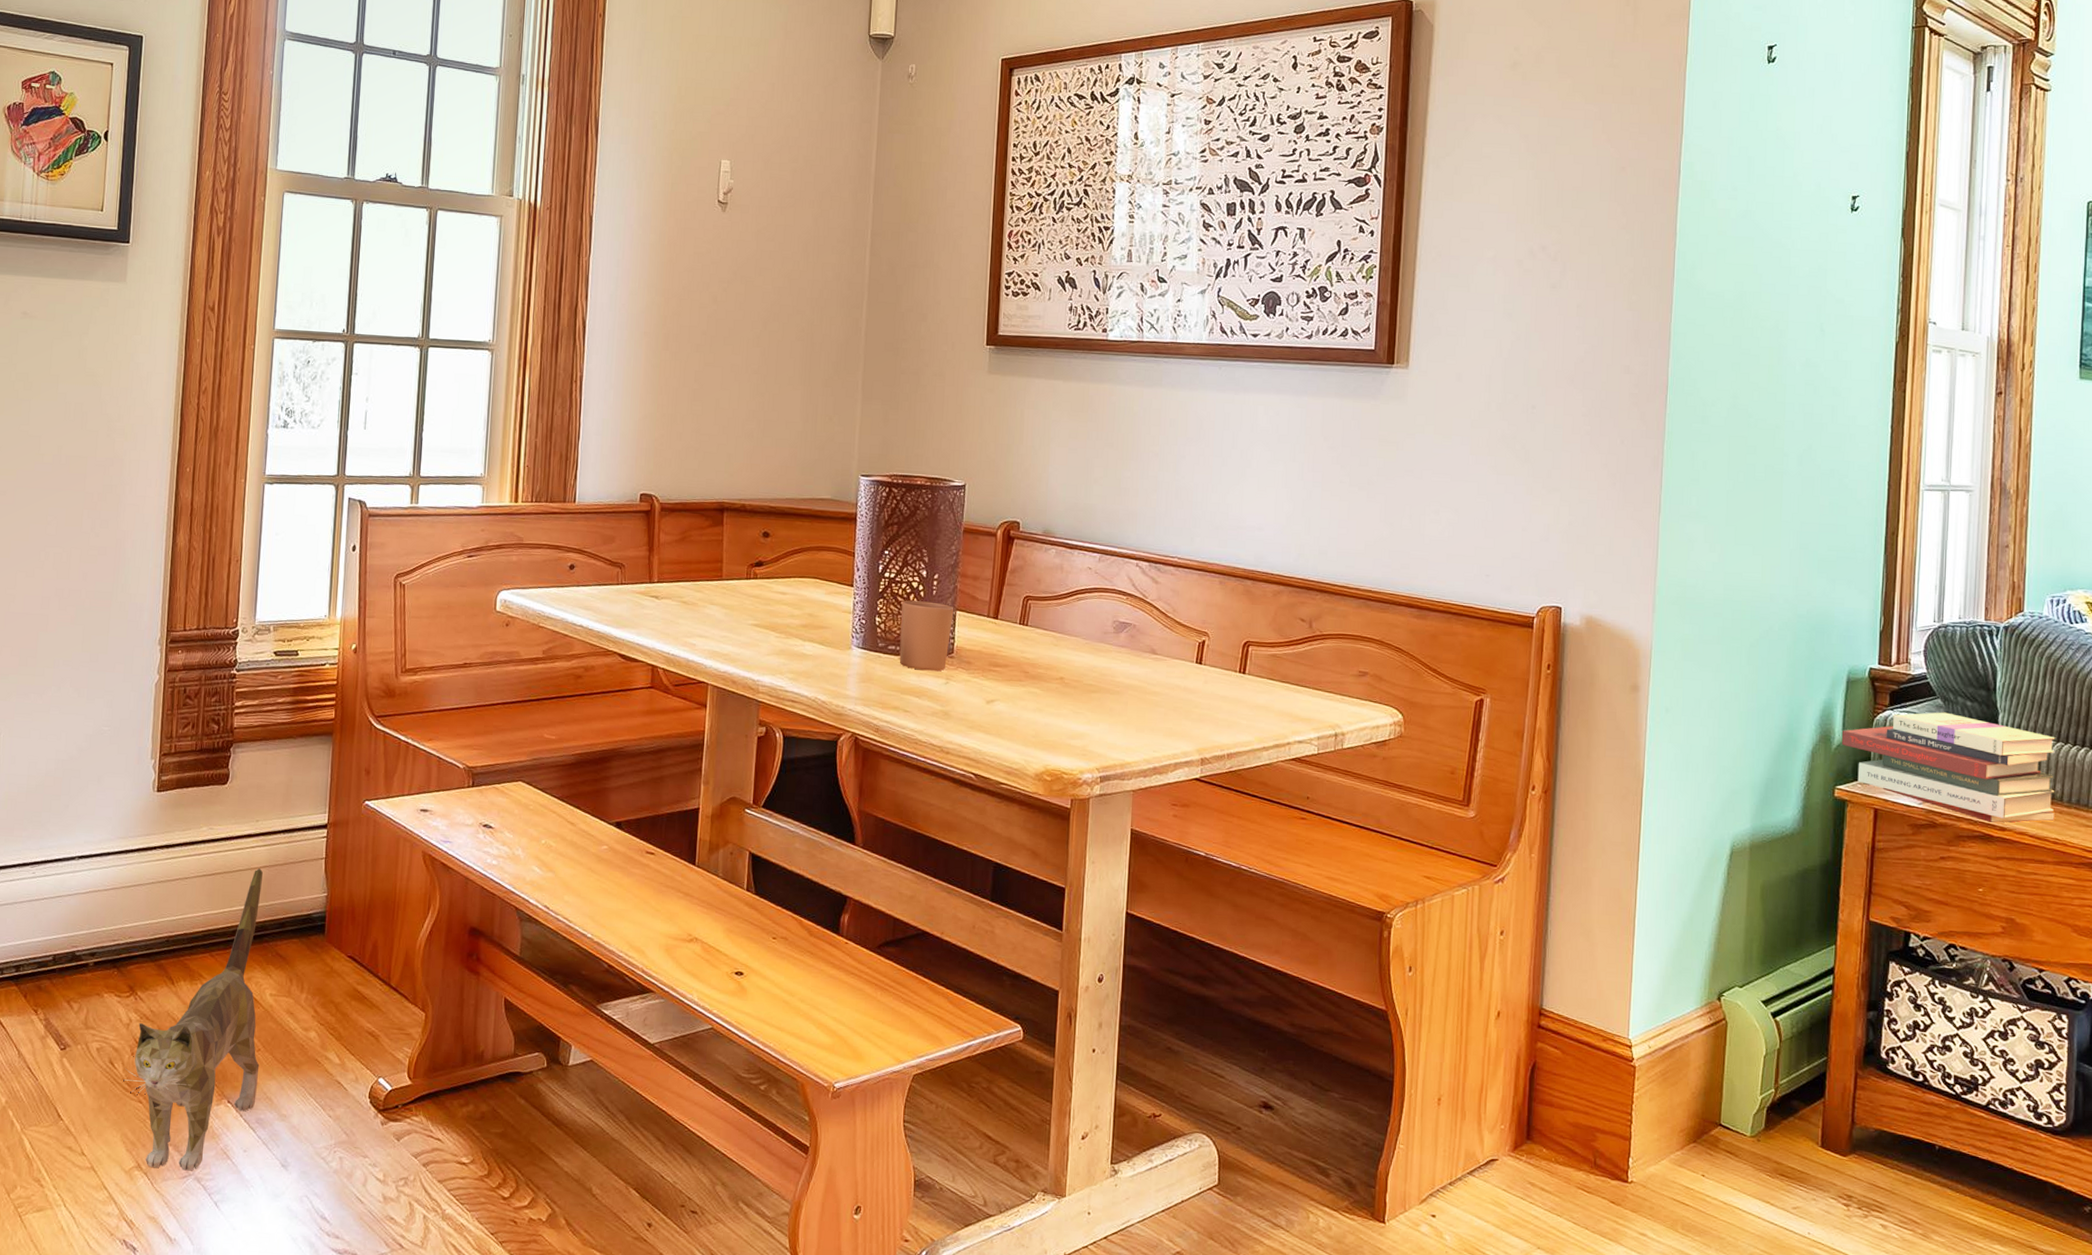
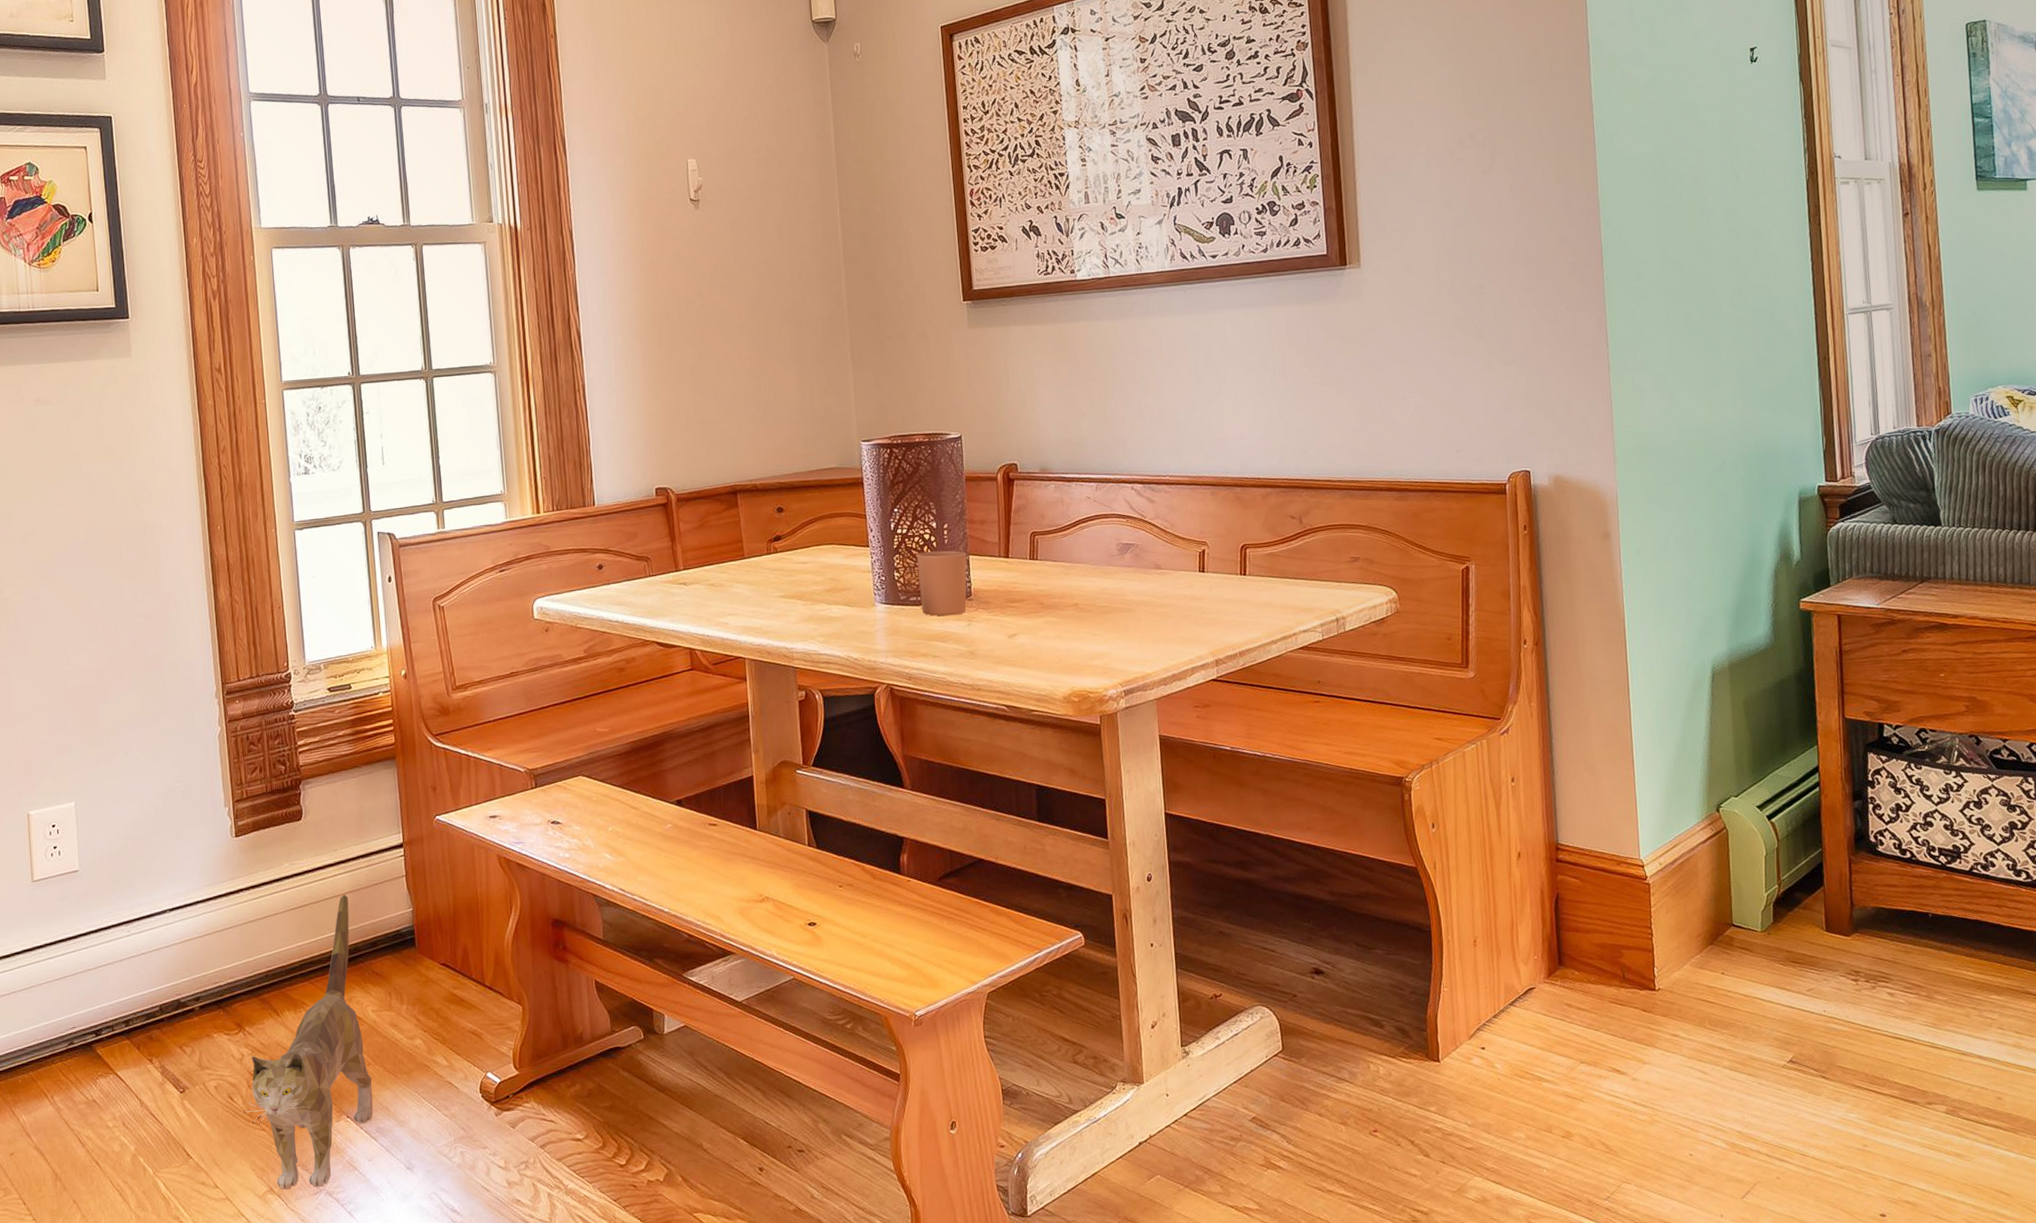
books: present [1842,712,2055,823] -> none [1800,516,2001,612]

